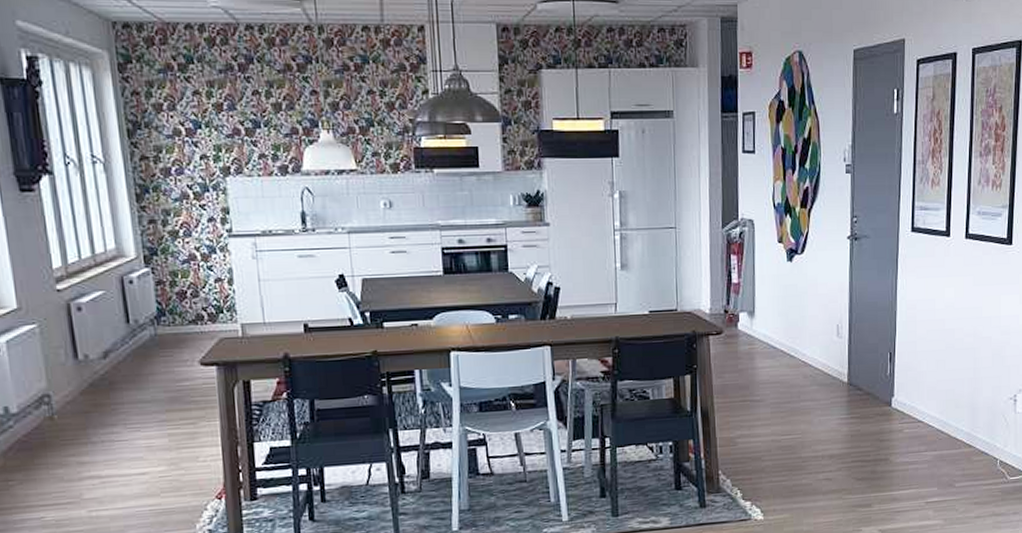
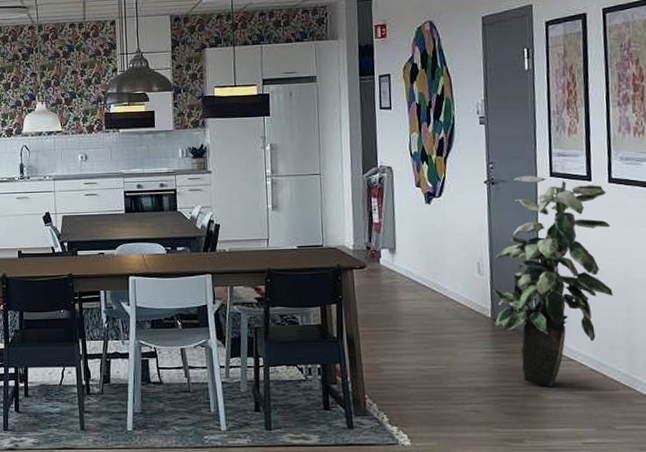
indoor plant: none [850,230,964,450] -> present [493,175,613,387]

